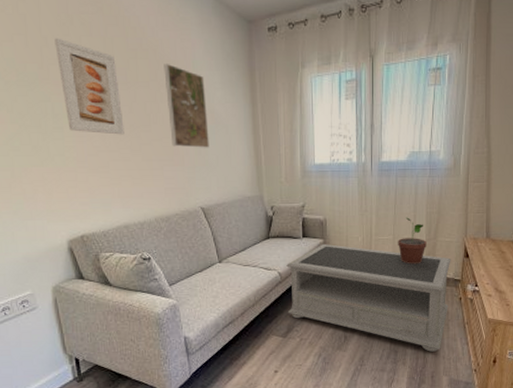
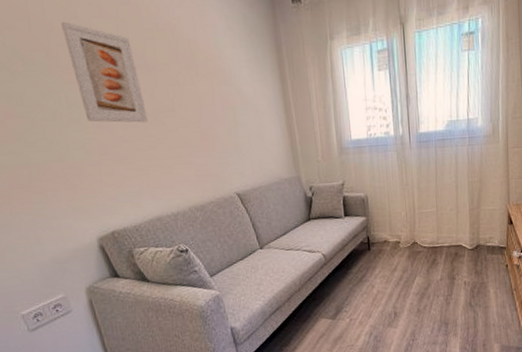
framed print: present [164,64,209,148] -> none [183,43,240,132]
coffee table: present [286,244,451,352] -> none [330,221,496,321]
potted plant: present [398,217,427,264] -> none [441,188,470,235]

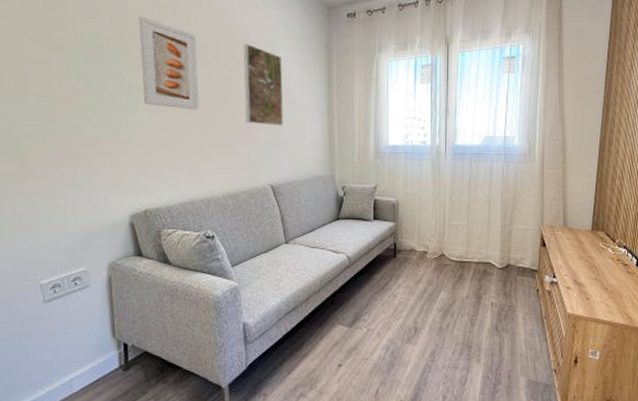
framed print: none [183,43,240,132] -> present [243,44,283,126]

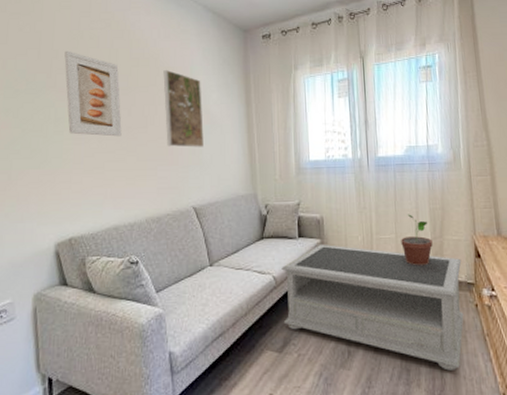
coffee table: none [354,228,528,348] -> present [282,245,464,371]
potted plant: none [472,202,502,252] -> present [401,214,433,266]

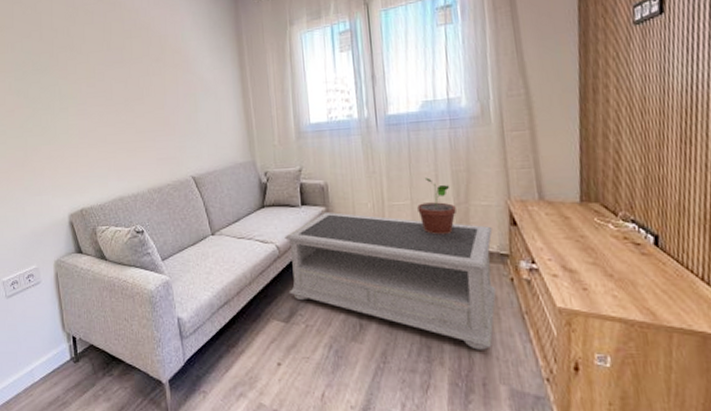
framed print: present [64,50,122,137] -> none [63,28,120,110]
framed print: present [163,70,204,148] -> none [155,39,199,117]

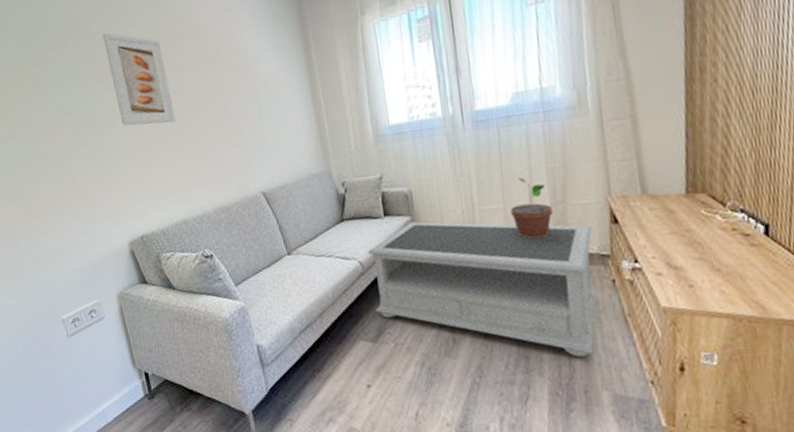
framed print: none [63,28,120,110] -> present [103,32,176,126]

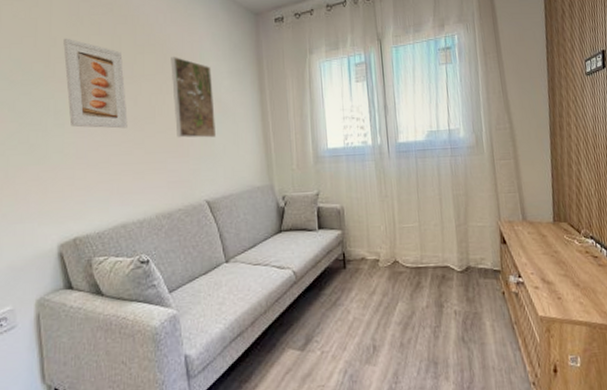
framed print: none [209,38,265,128] -> present [171,57,216,138]
coffee table: present [368,221,597,357] -> none [301,236,491,362]
potted plant: present [510,177,553,239] -> none [424,201,457,255]

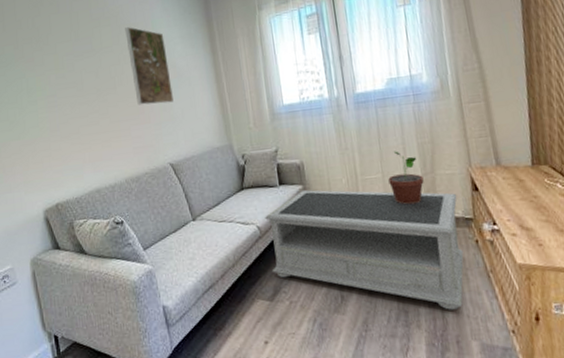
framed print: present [63,38,128,129] -> none [27,19,92,103]
coffee table: none [301,236,491,362] -> present [265,190,464,310]
potted plant: none [424,201,457,255] -> present [388,151,424,205]

